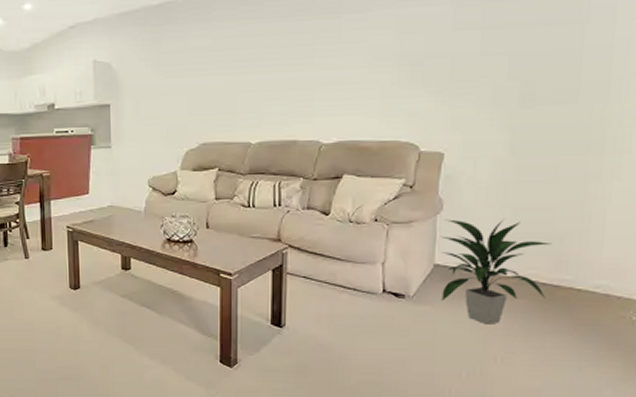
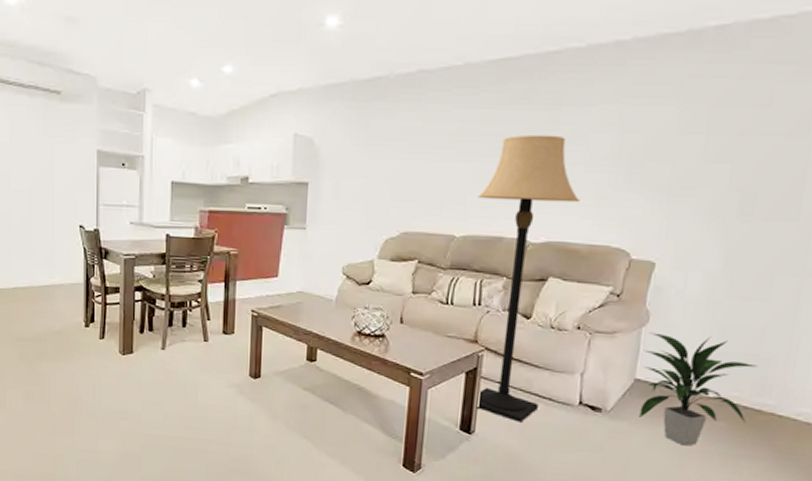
lamp: none [268,41,367,313] -> present [476,134,580,422]

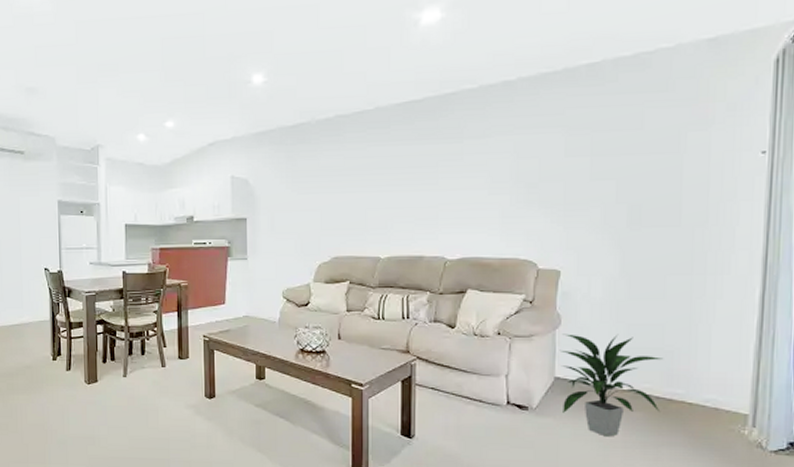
lamp: present [476,134,580,422] -> none [396,164,488,424]

